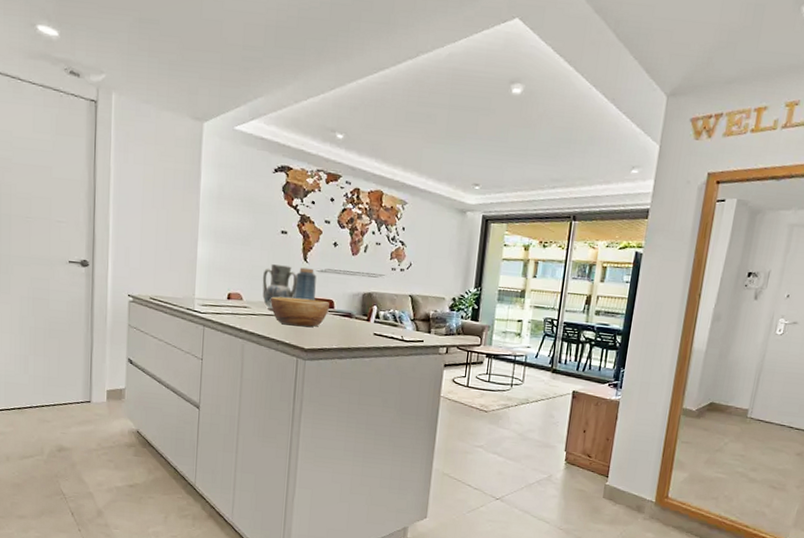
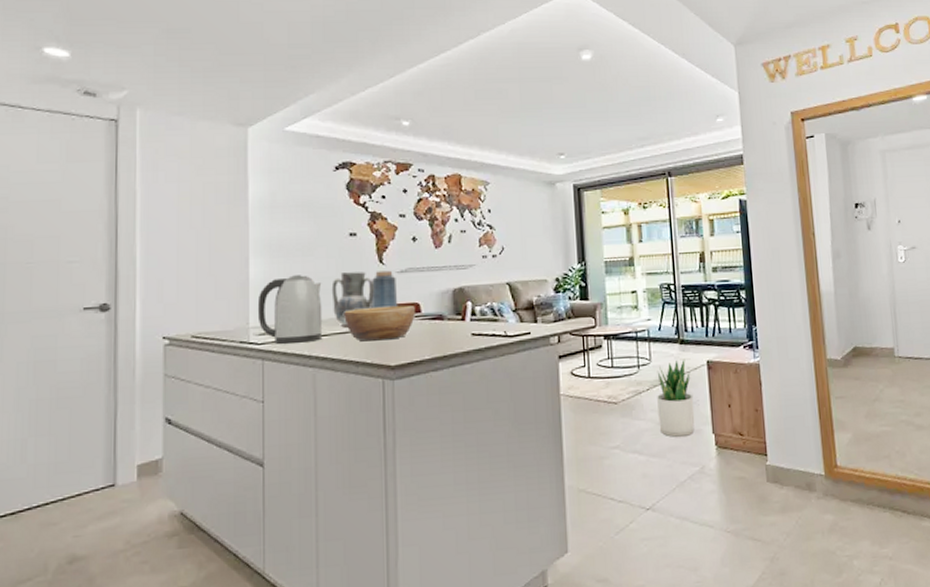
kettle: none [201,260,255,319] -> present [257,275,323,345]
planter: none [520,385,556,449] -> present [657,359,695,437]

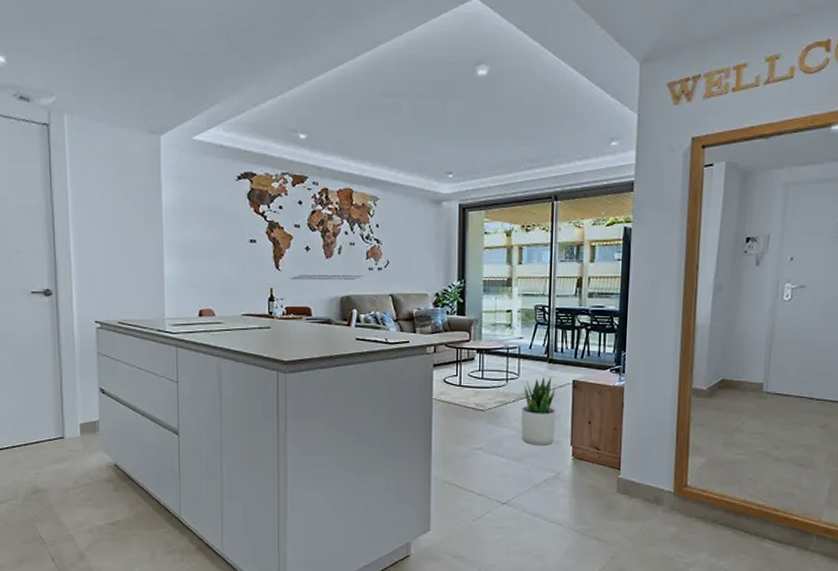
kettle: present [257,275,323,345] -> none [171,275,226,336]
ceramic jug: present [331,272,374,328] -> none [234,276,271,325]
bowl: present [344,305,415,342] -> none [245,308,306,338]
vase: present [371,270,398,308] -> none [268,276,292,309]

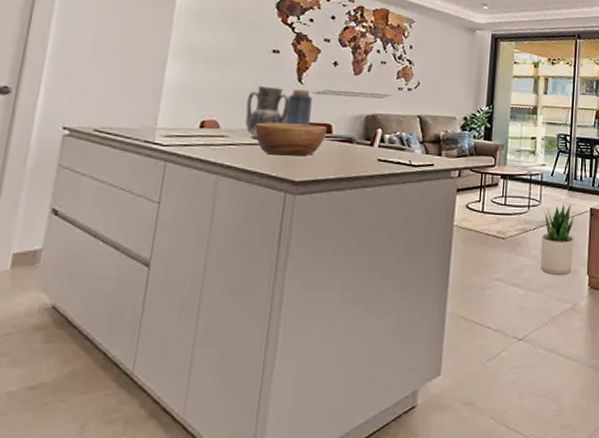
ceramic jug: none [234,276,271,325] -> present [245,86,290,140]
bowl: none [245,308,306,338] -> present [254,122,327,156]
vase: none [268,276,292,309] -> present [284,89,313,125]

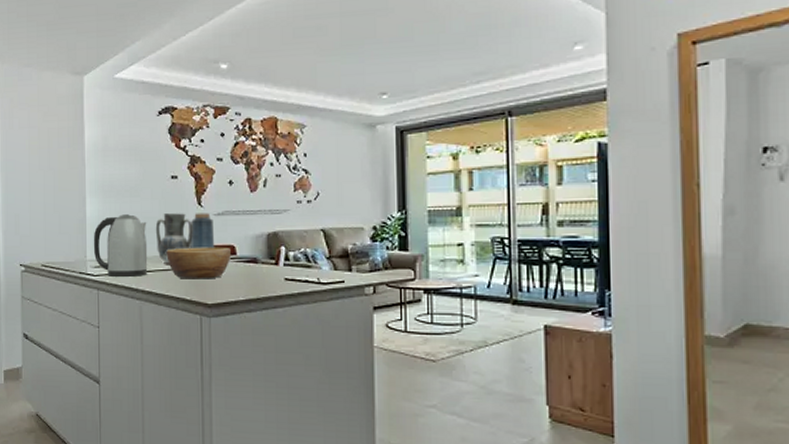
kettle: none [166,83,238,150] -> present [93,214,148,278]
planter: present [540,204,574,275] -> none [482,321,526,404]

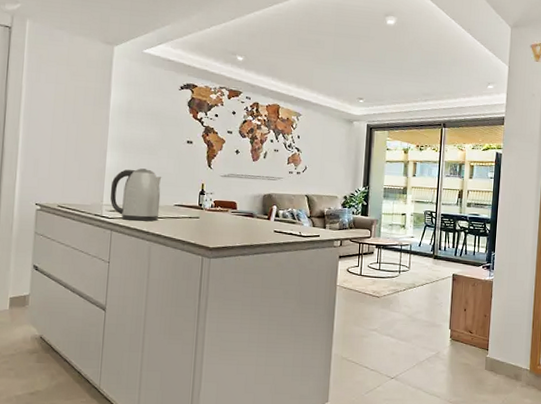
ceramic jug: present [155,213,193,265] -> none [169,171,202,214]
bowl: present [166,247,231,279] -> none [177,200,232,227]
vase: present [190,213,215,248] -> none [198,173,220,203]

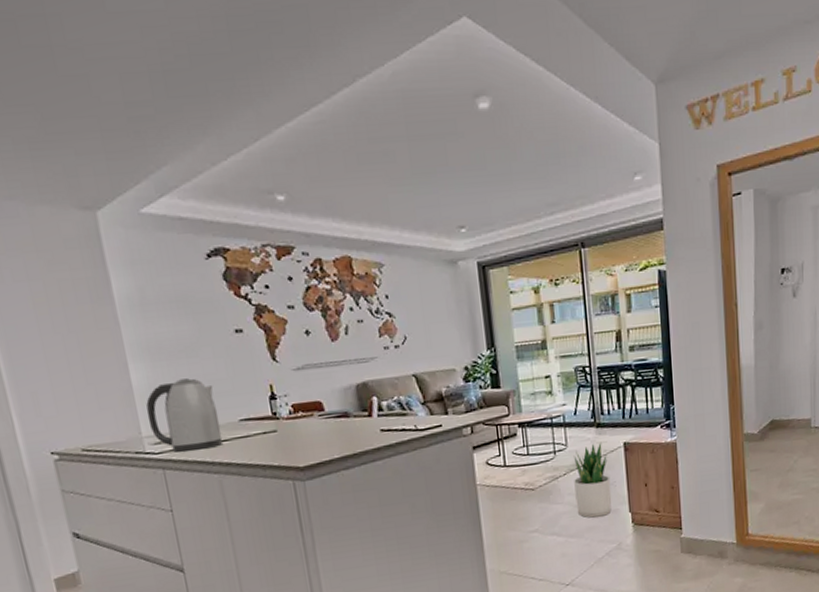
planter: none [409,270,439,328] -> present [573,442,612,518]

